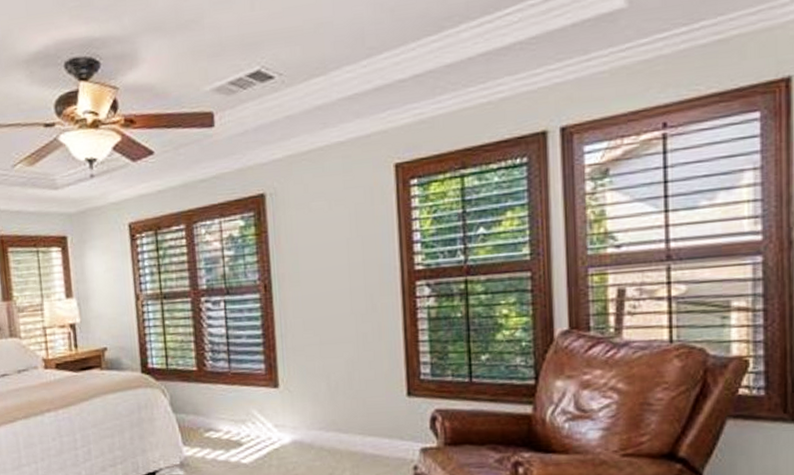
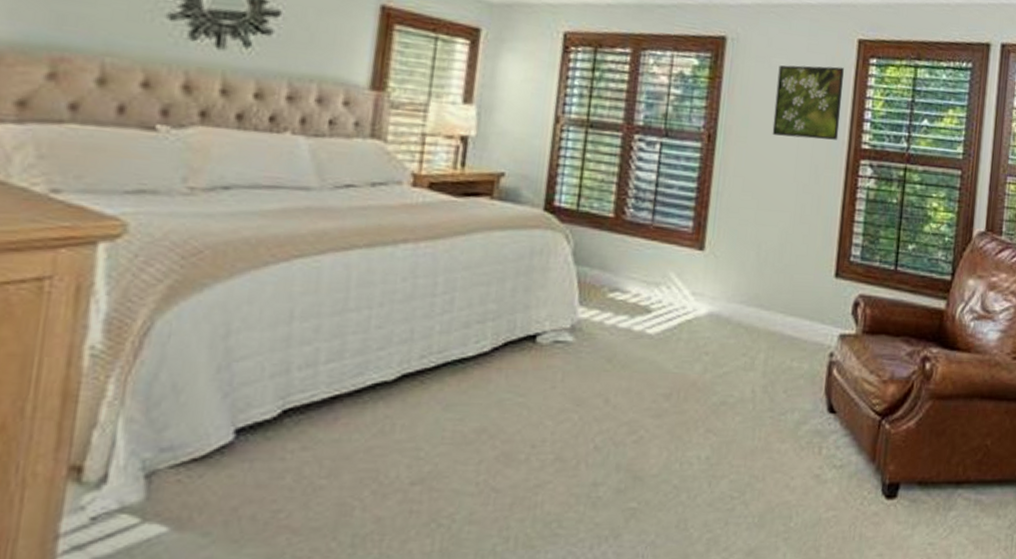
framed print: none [319,195,389,274] -> present [772,65,844,140]

